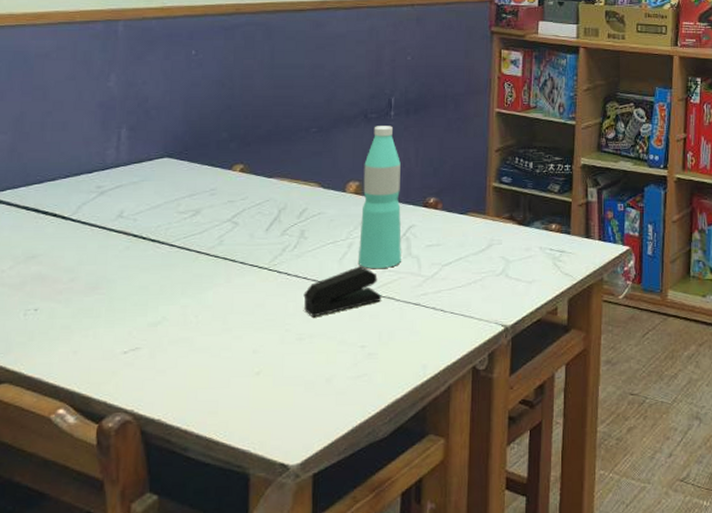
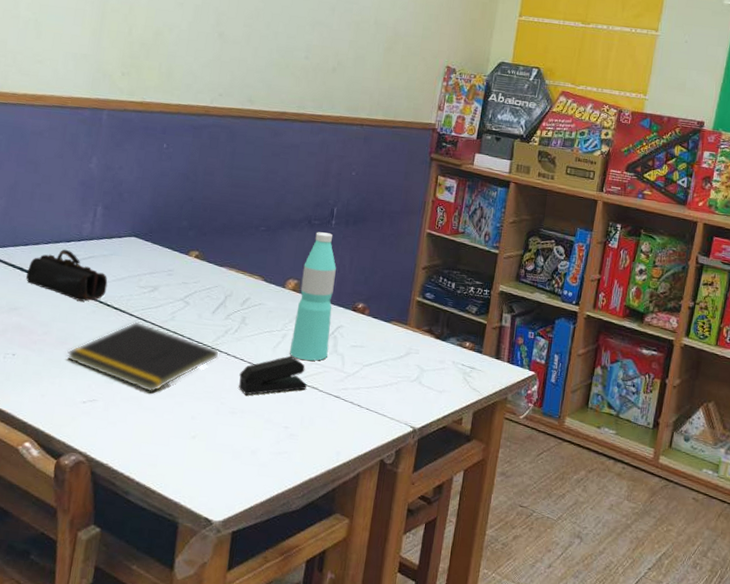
pencil case: none [44,181,141,238] -> present [26,249,108,302]
notepad: none [100,252,277,330] -> present [67,321,218,393]

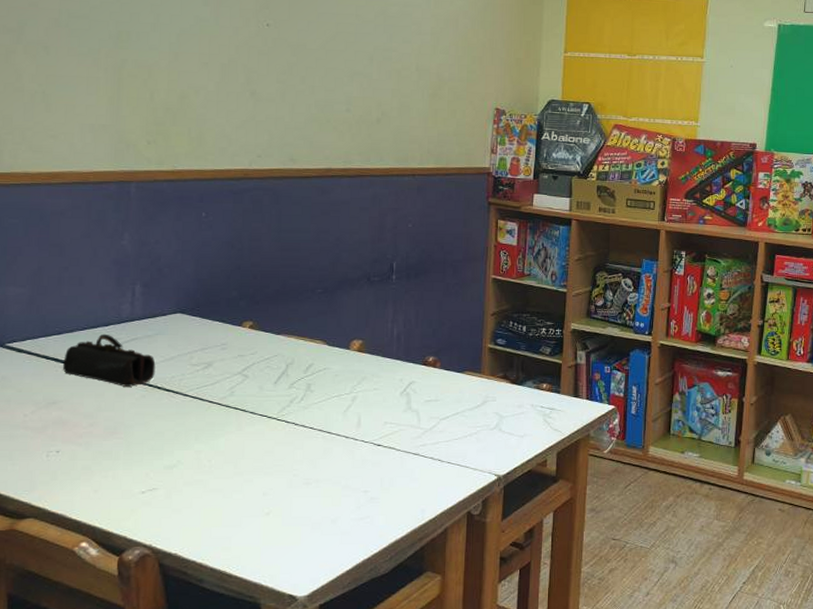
notepad: present [67,321,218,393] -> none [118,401,285,473]
stapler: present [238,355,308,396] -> none [310,418,384,464]
water bottle: present [290,232,336,361] -> none [362,288,402,421]

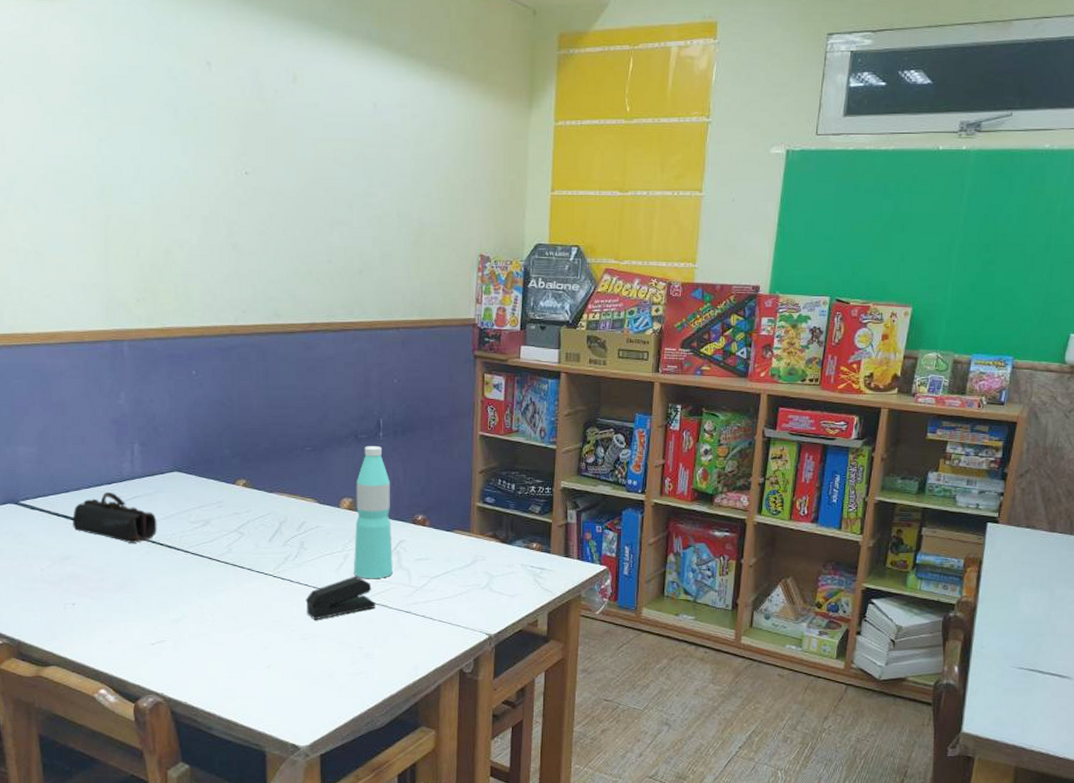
stapler: none [310,418,384,464] -> present [305,576,376,620]
water bottle: none [362,288,402,421] -> present [354,446,393,579]

